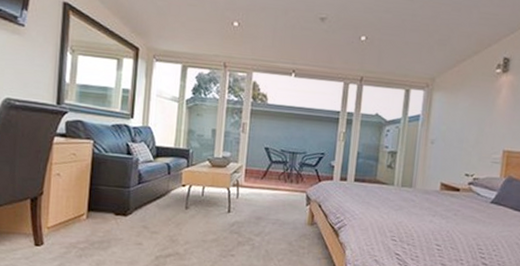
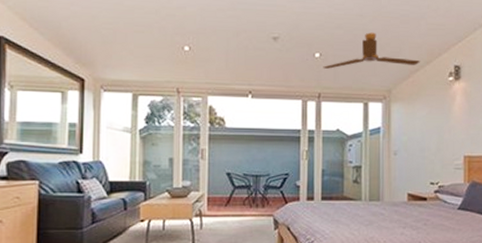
ceiling fan: none [367,18,468,55] -> present [323,32,420,69]

